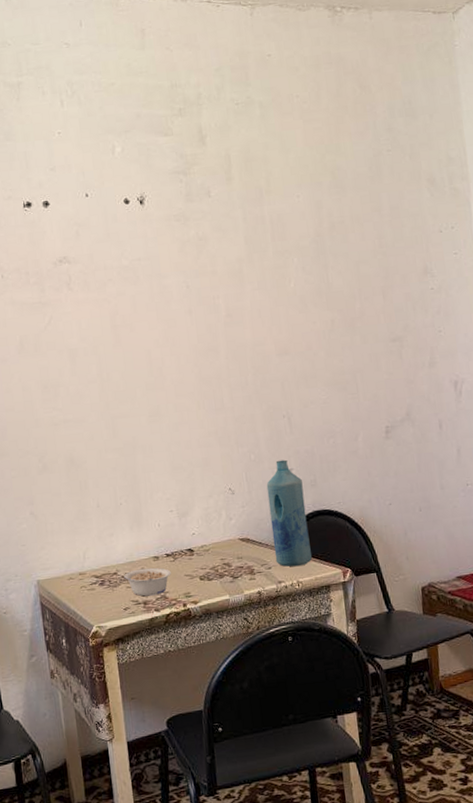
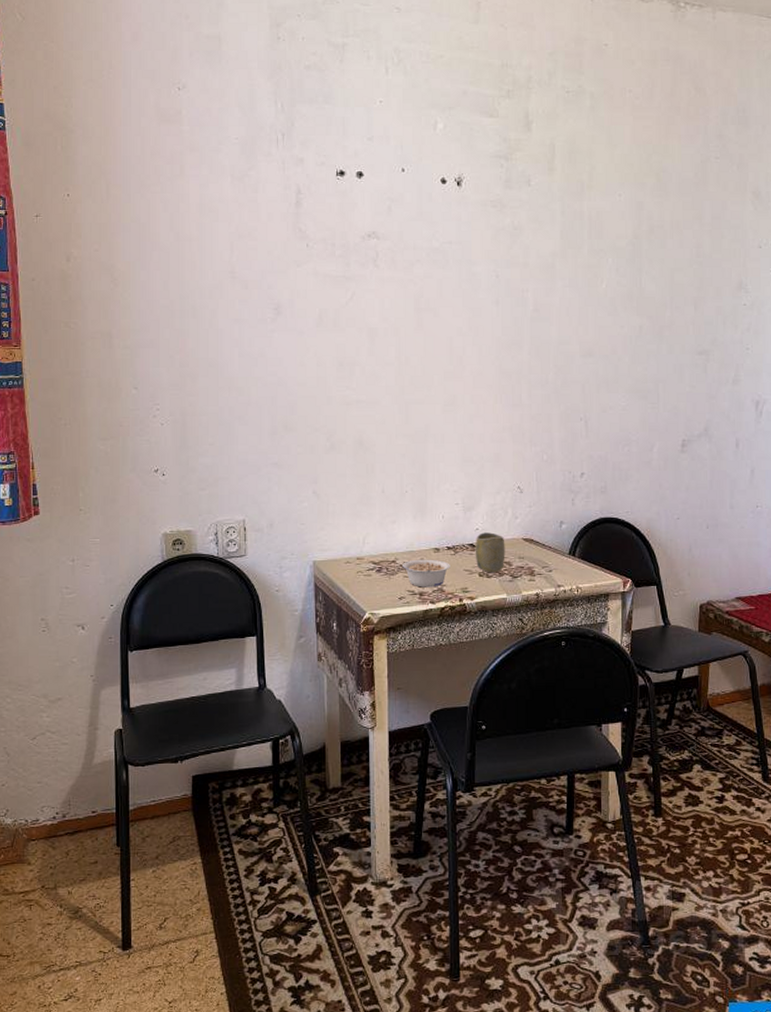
cup: none [193,536,224,576] -> present [475,532,505,573]
bottle: present [266,459,313,567] -> none [556,463,595,572]

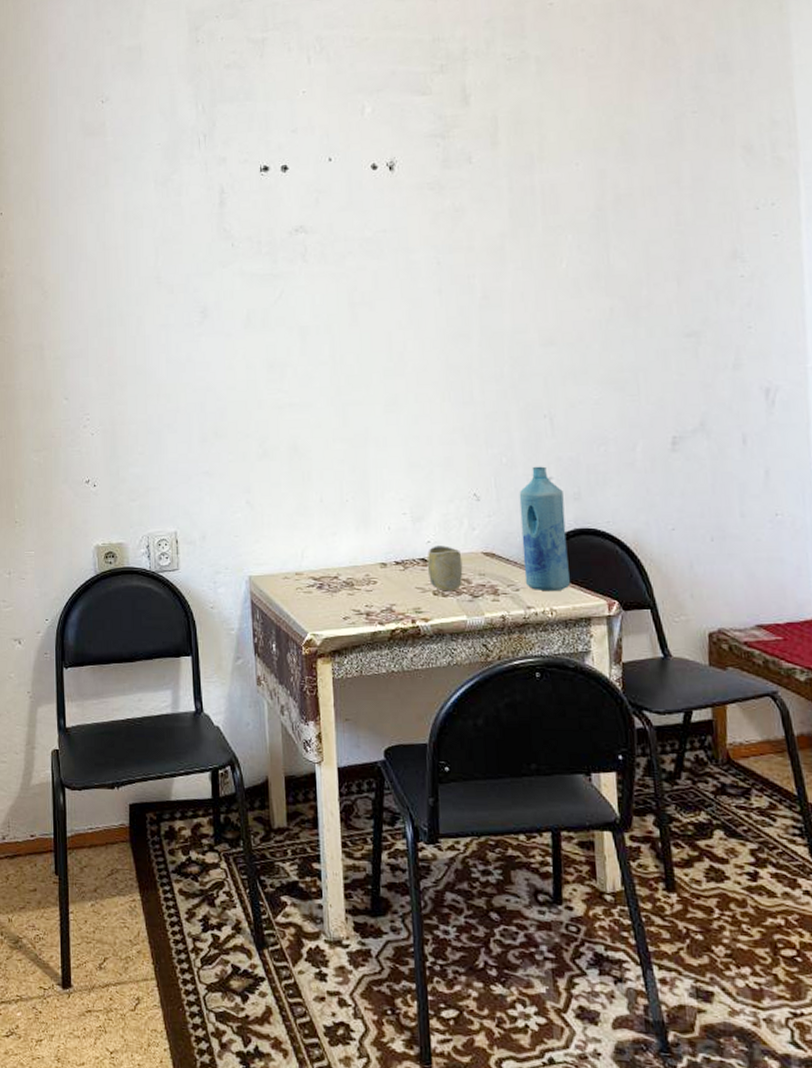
legume: present [402,559,450,588] -> none [346,575,400,607]
bottle: none [556,463,595,572] -> present [519,466,571,592]

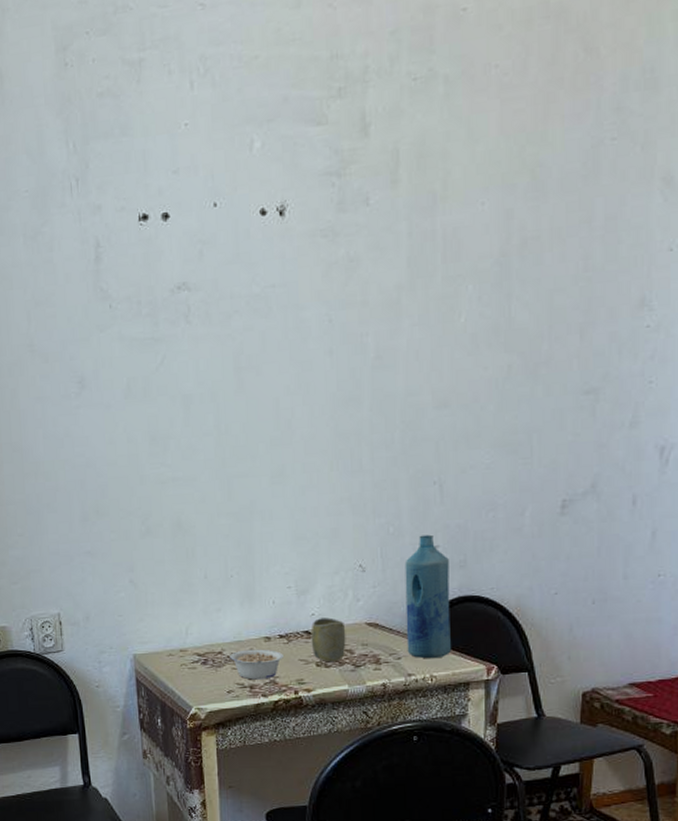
legume: none [346,575,400,607] -> present [230,649,284,680]

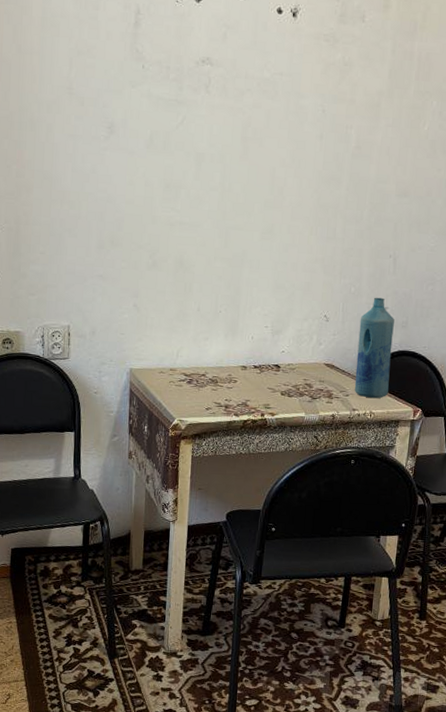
legume: present [230,649,284,680] -> none [211,374,256,402]
cup: present [311,617,346,663] -> none [279,355,308,393]

